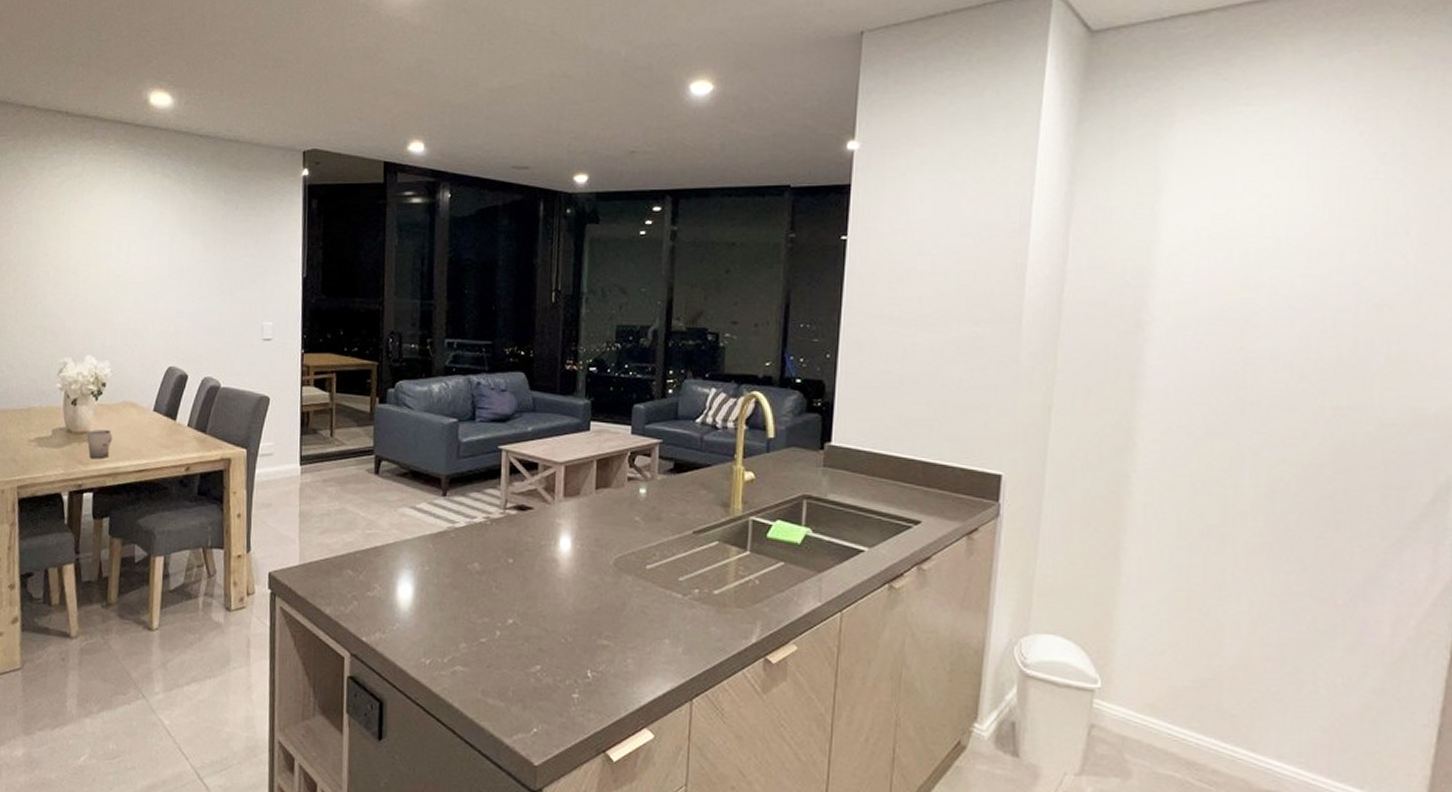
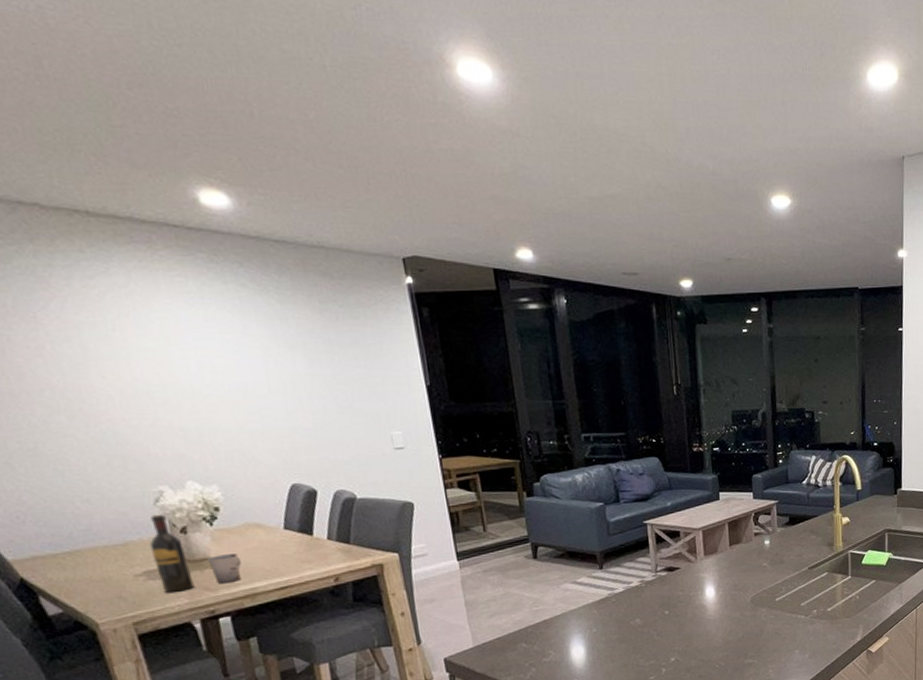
wine bottle: none [46,384,72,463] -> present [149,514,195,593]

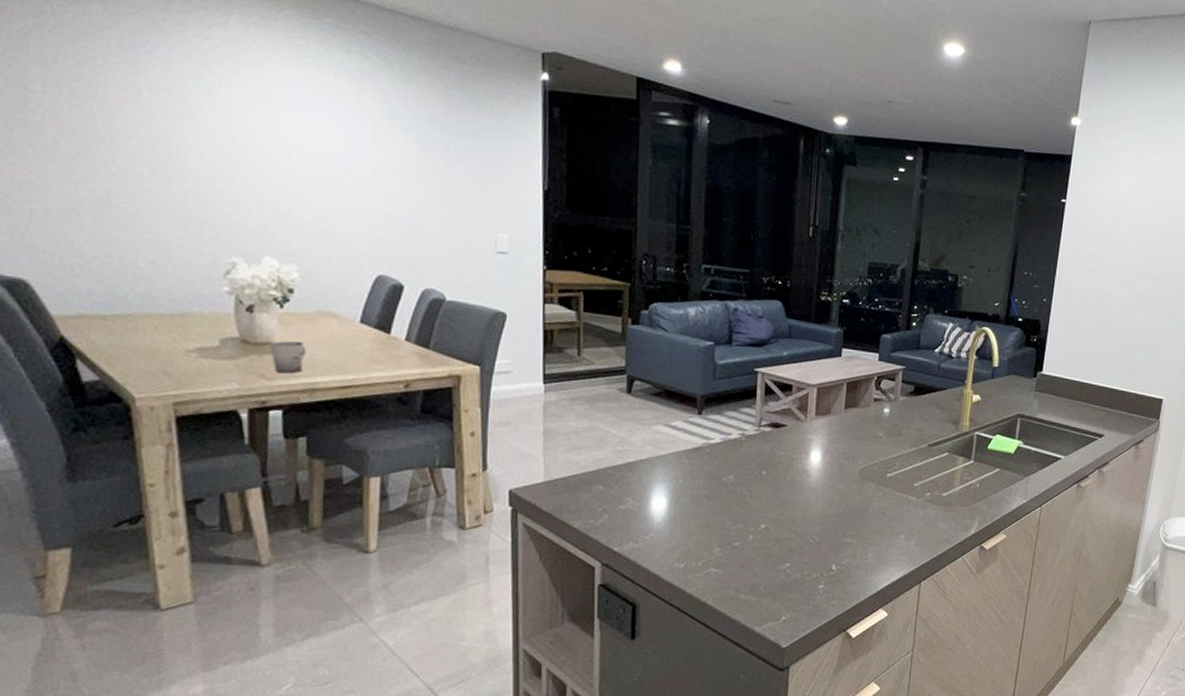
wine bottle: present [149,514,195,593] -> none [209,287,250,377]

